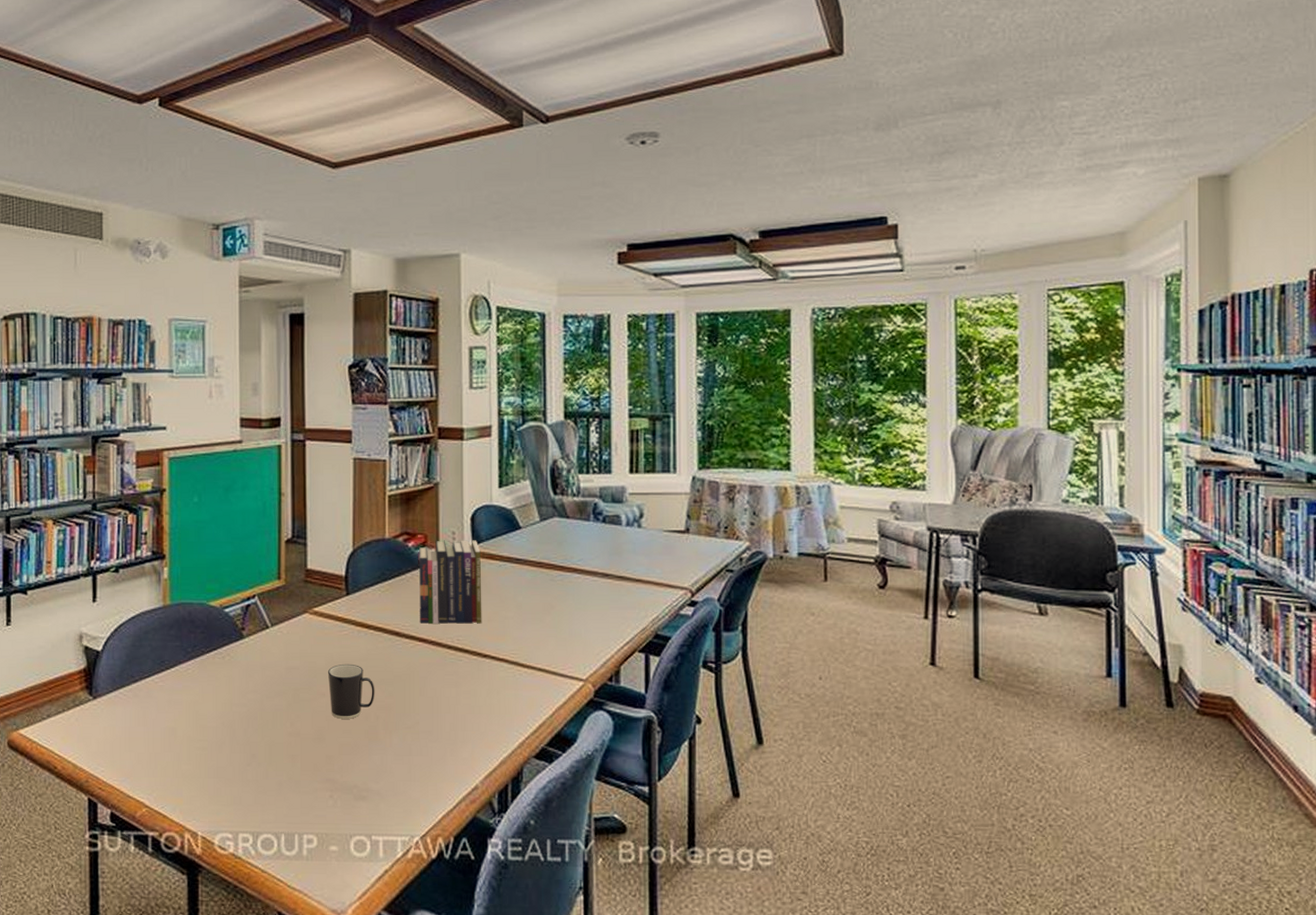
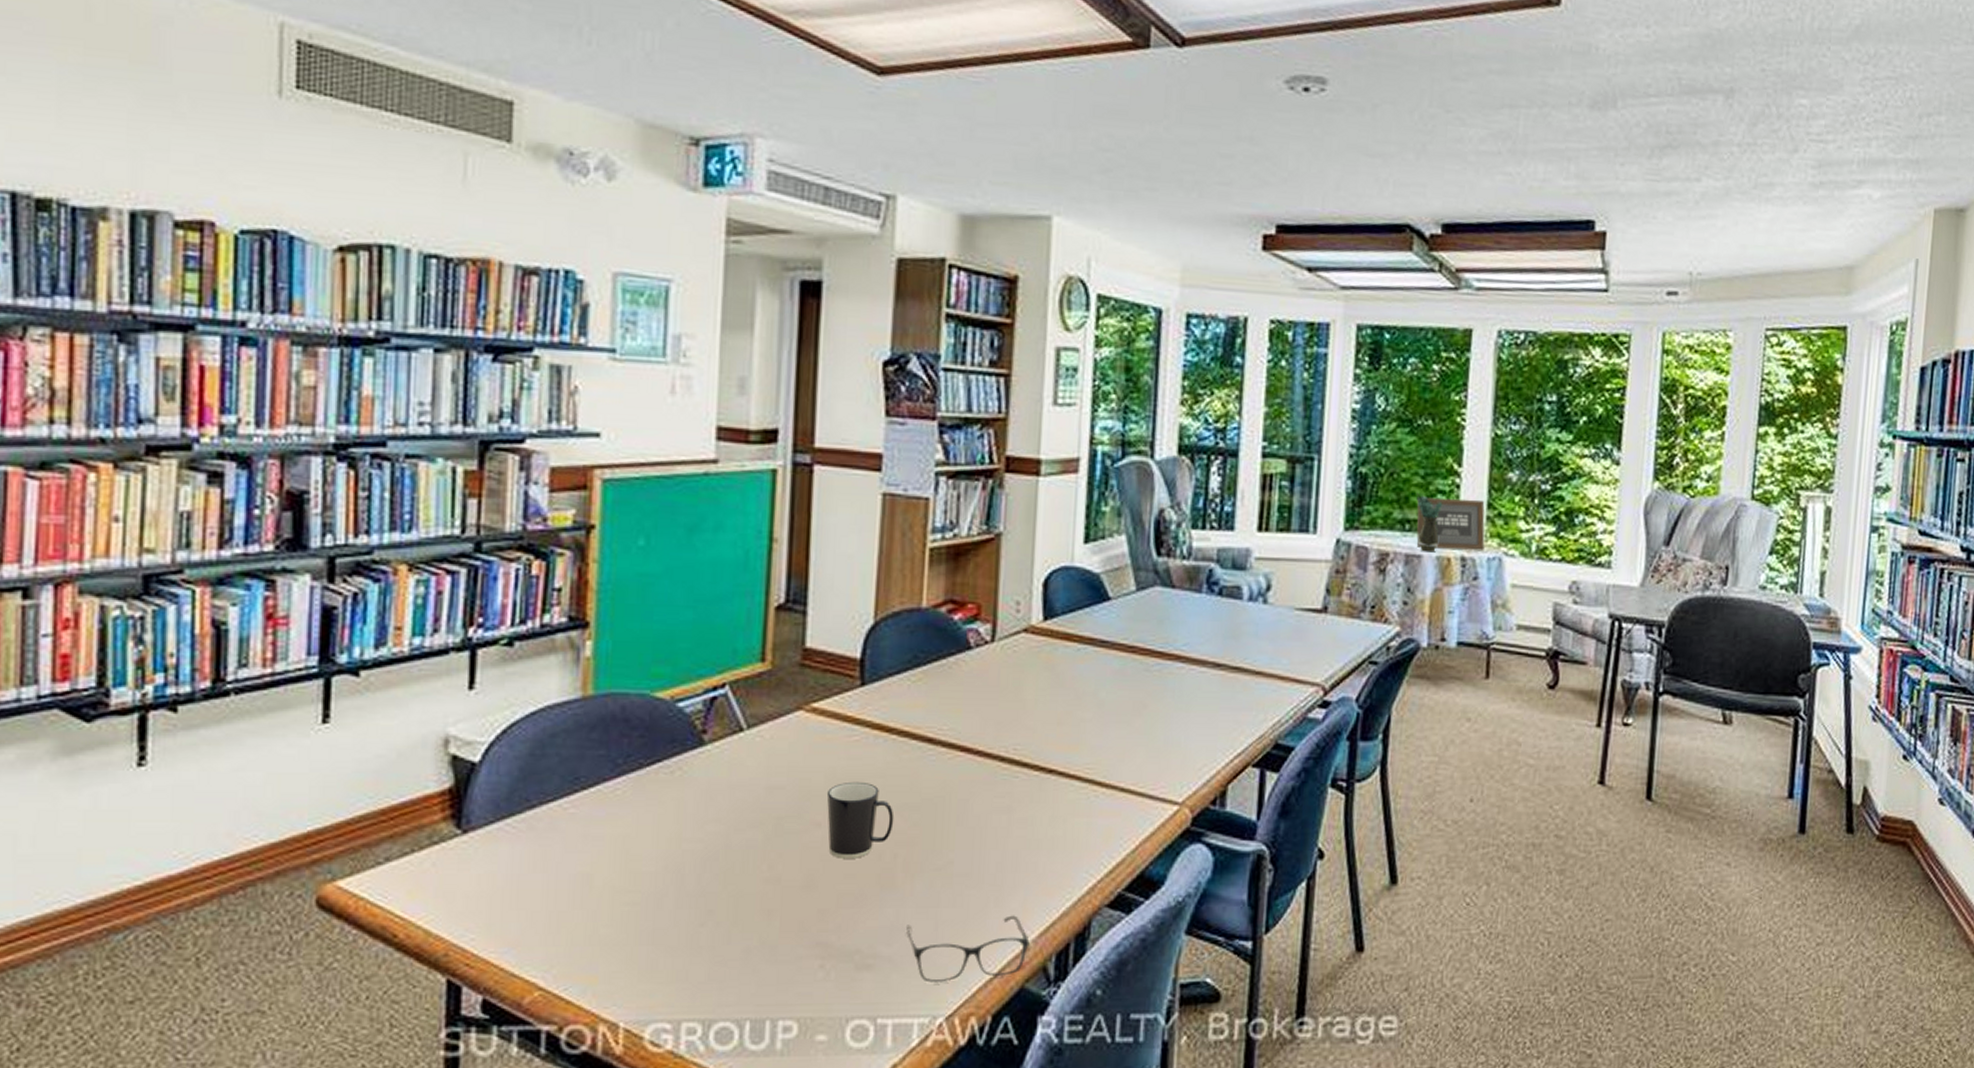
eyeglasses: none [388,762,478,811] -> present [905,915,1030,983]
books: present [419,540,482,624] -> none [963,612,1054,728]
vase: none [755,438,777,484] -> present [1416,492,1443,552]
picture frame: none [756,441,815,481] -> present [1416,497,1485,552]

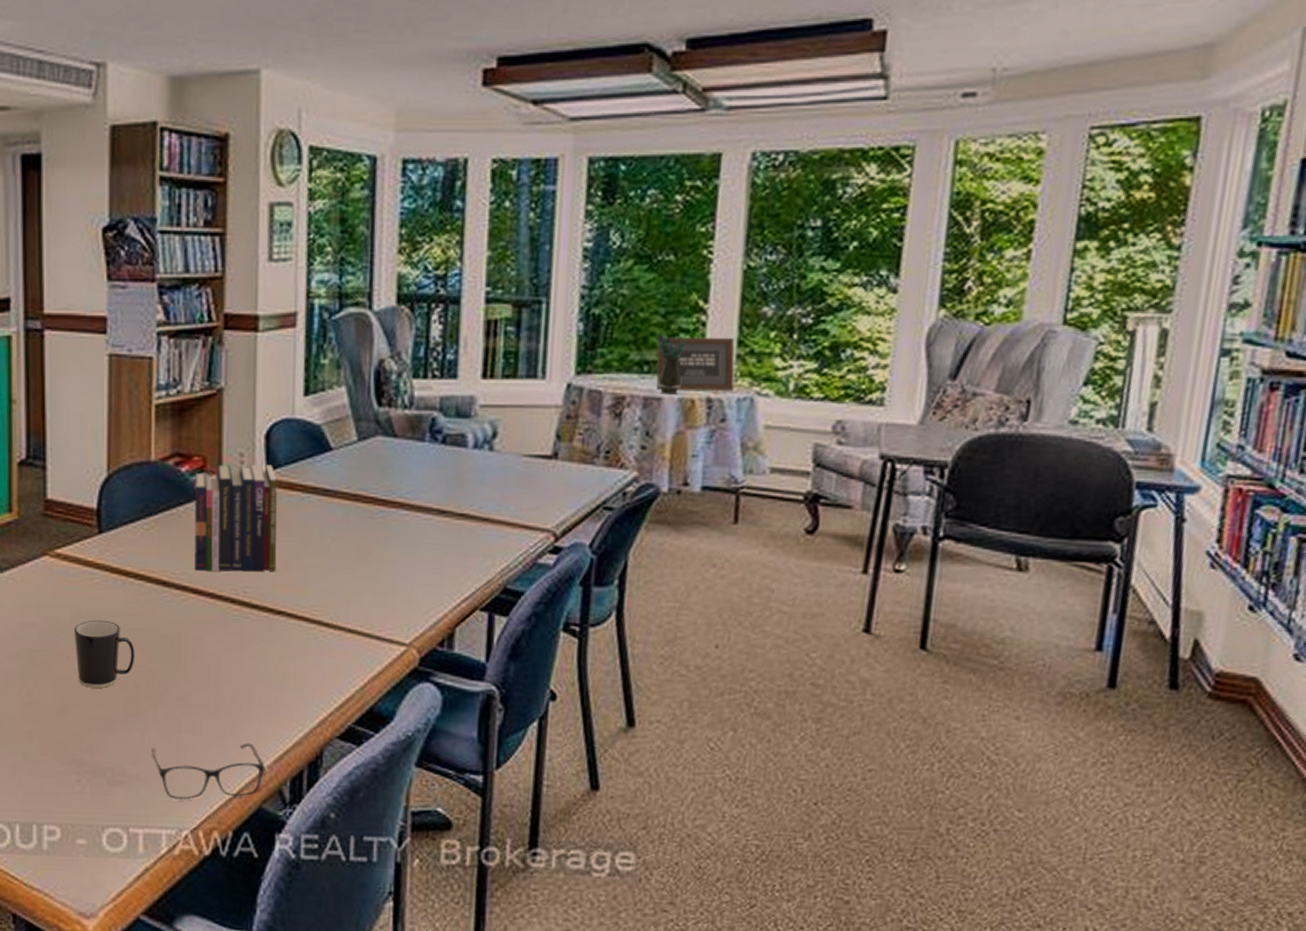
books: none [963,612,1054,728] -> present [194,464,277,572]

